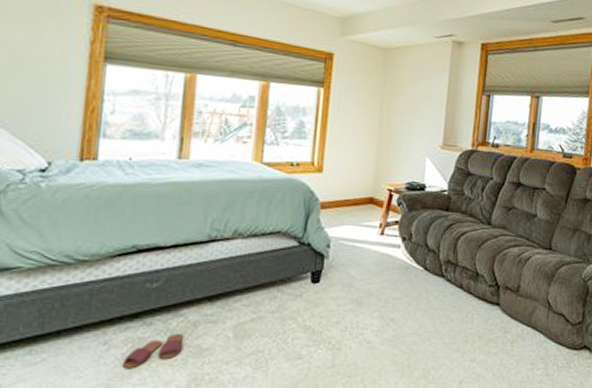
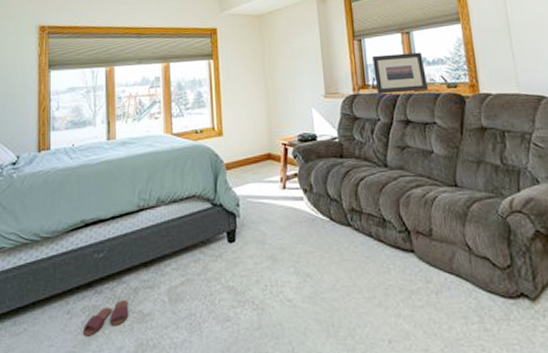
picture frame: none [495,114,547,157] -> present [372,52,429,94]

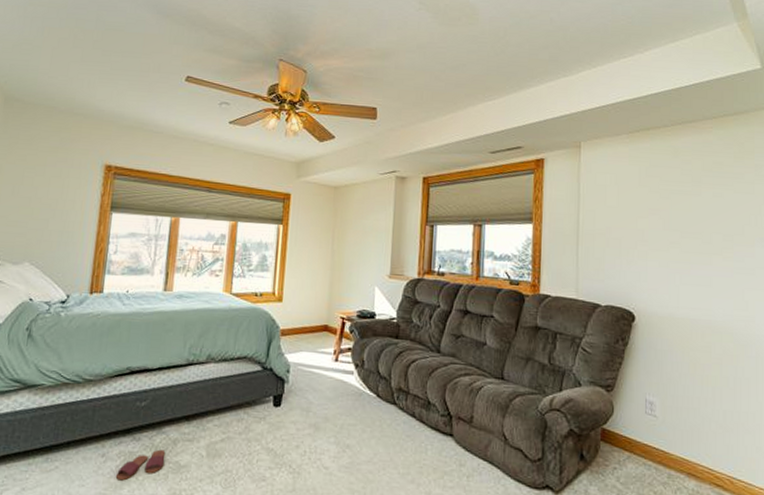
picture frame: present [372,52,429,94] -> none [441,243,492,285]

